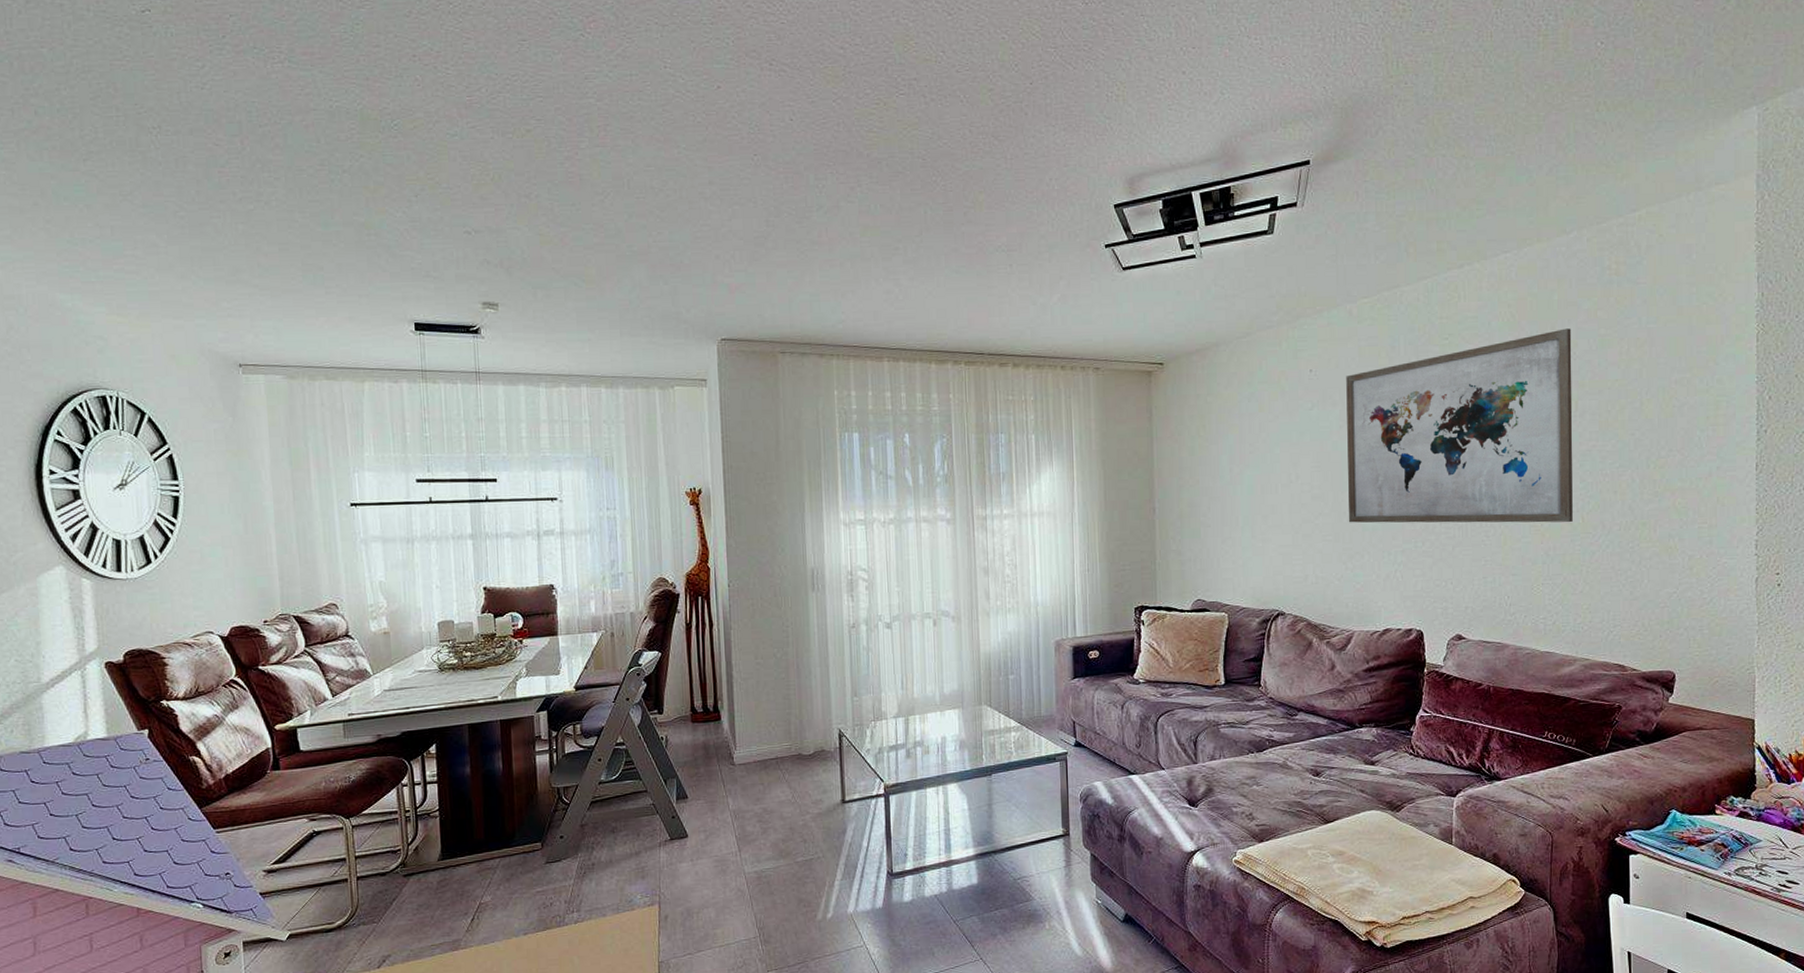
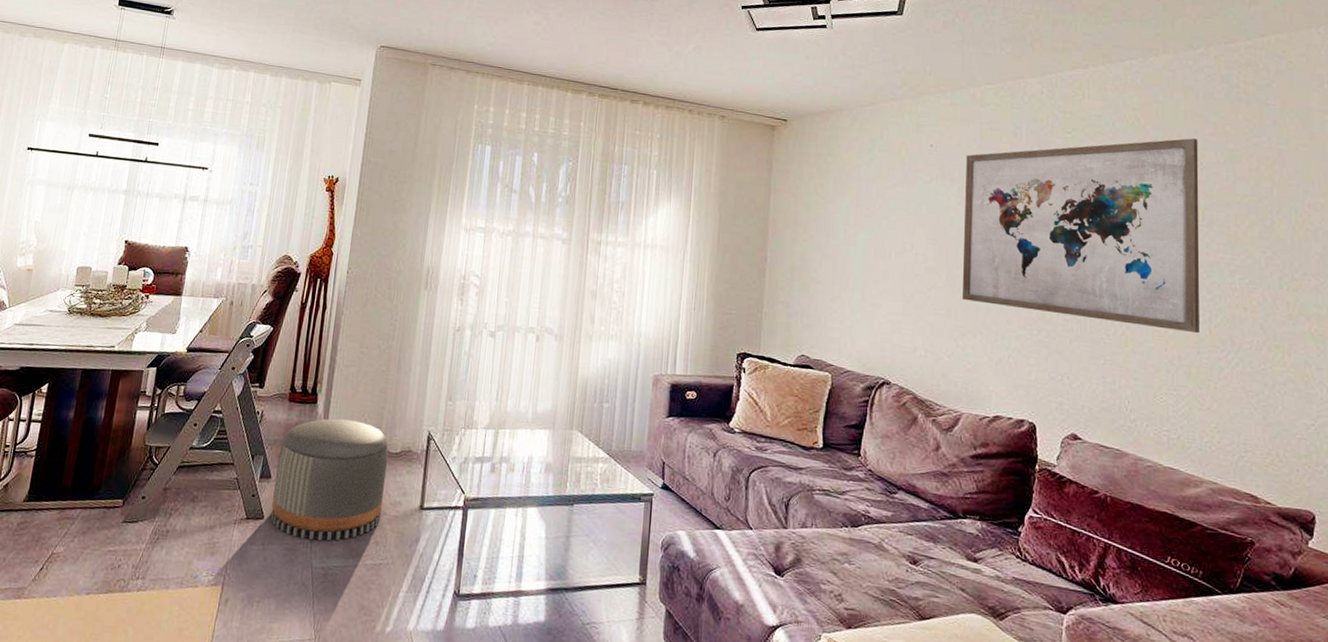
pouf: none [691,730,804,849] -> present [270,418,389,541]

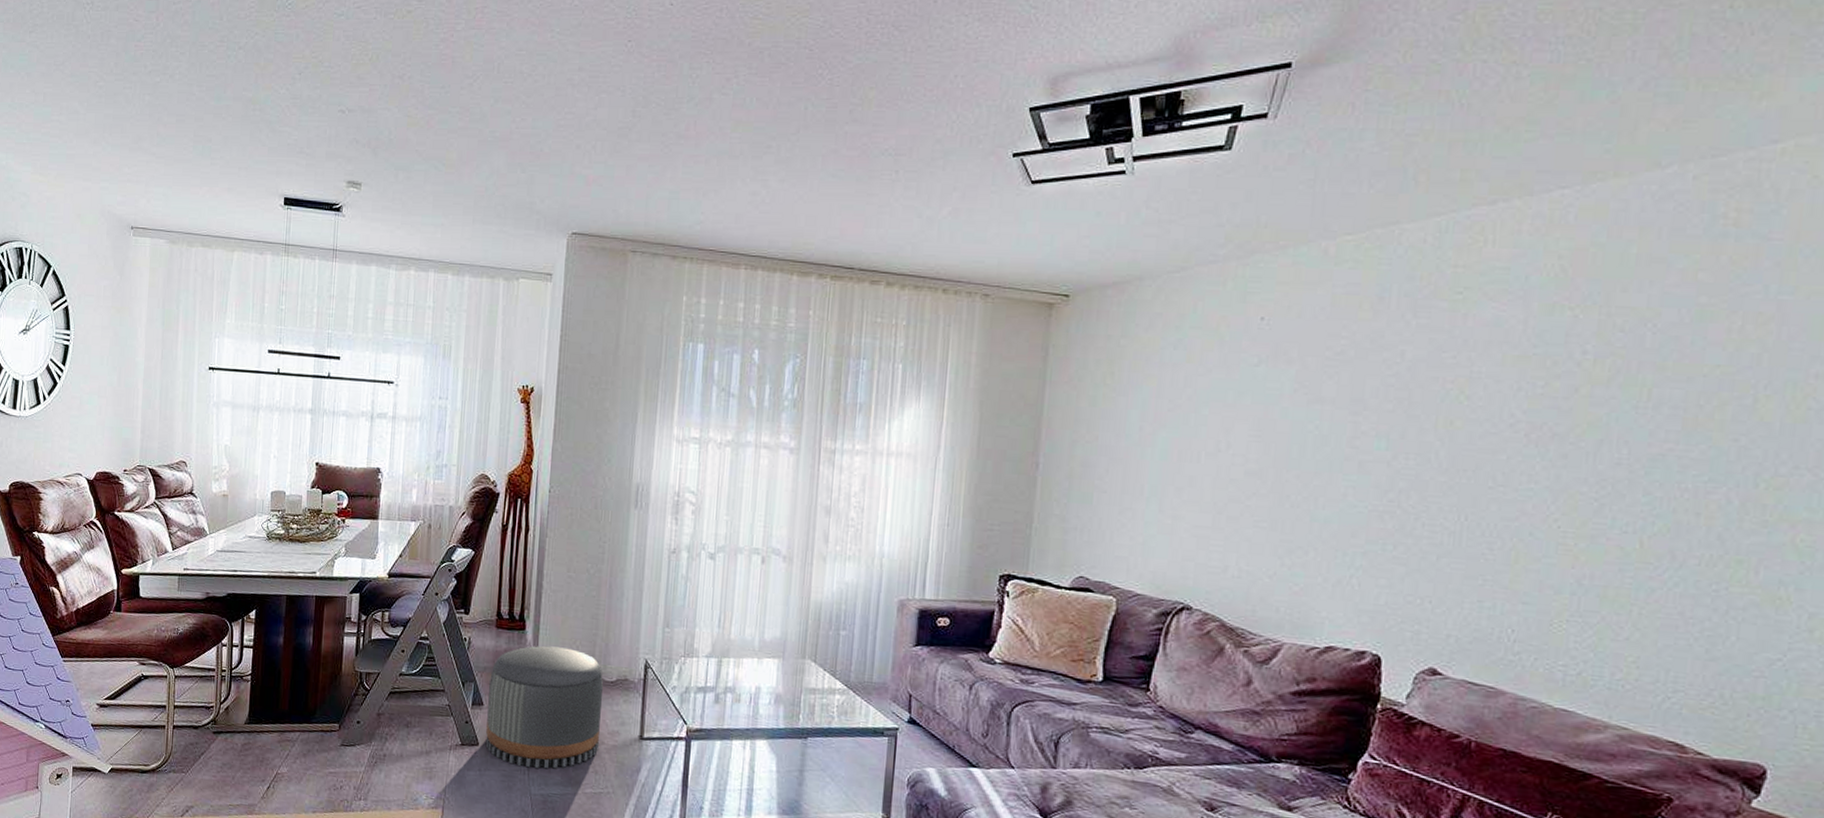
wall art: present [962,138,1200,334] -> none [1292,292,1654,547]

